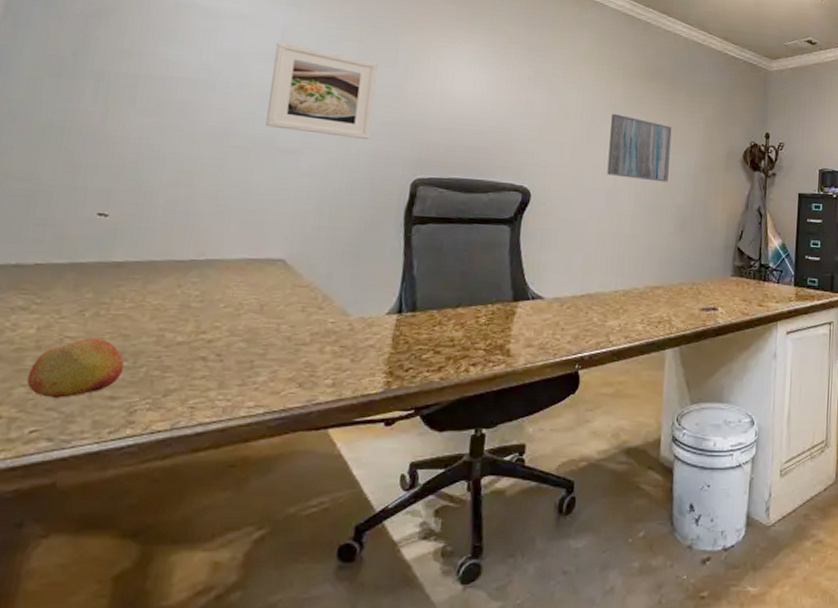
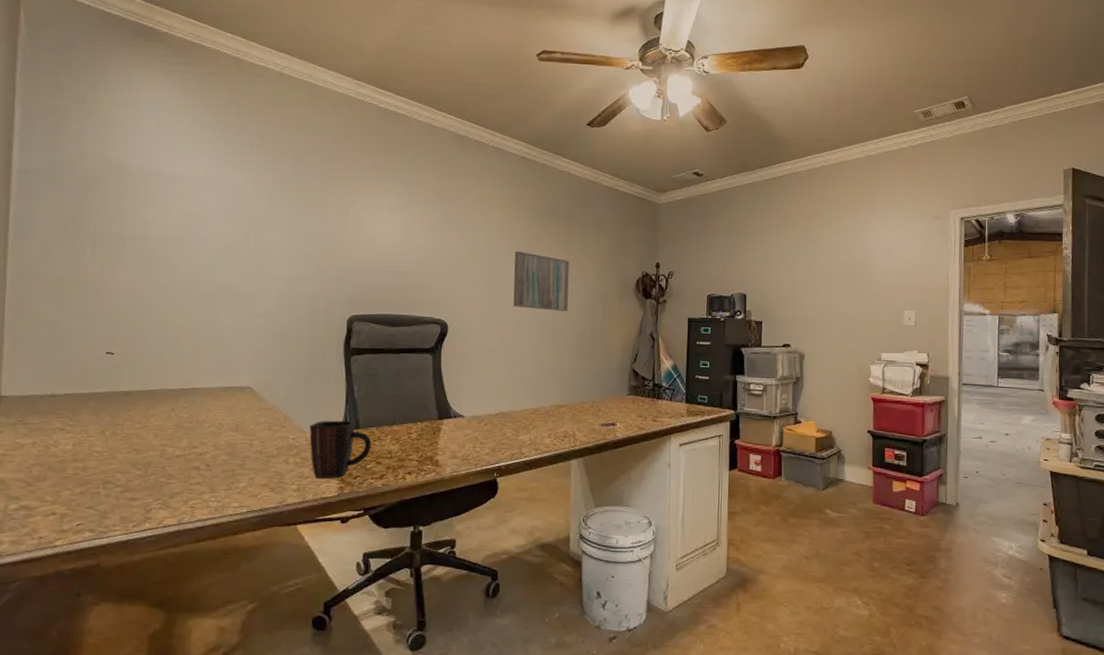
apple: present [26,337,125,398] -> none [70,452,139,499]
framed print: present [266,41,378,139] -> none [226,200,312,283]
mug: none [352,300,430,372] -> present [309,420,372,480]

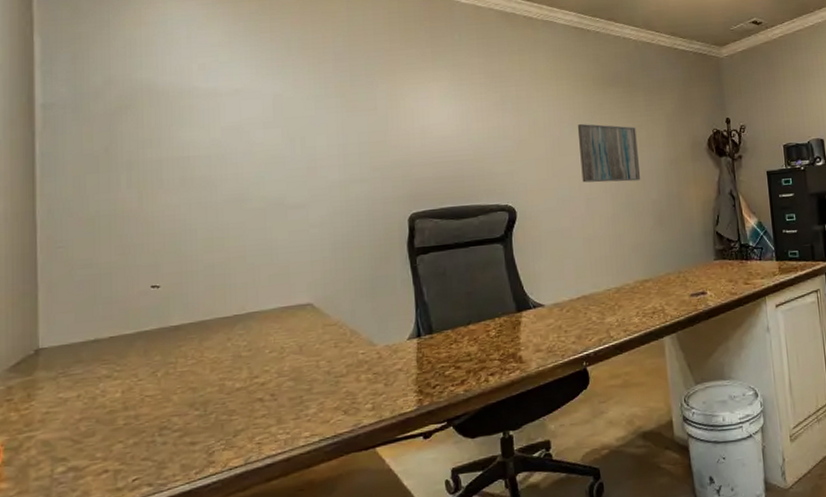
mug: present [309,420,372,480] -> none [379,325,448,394]

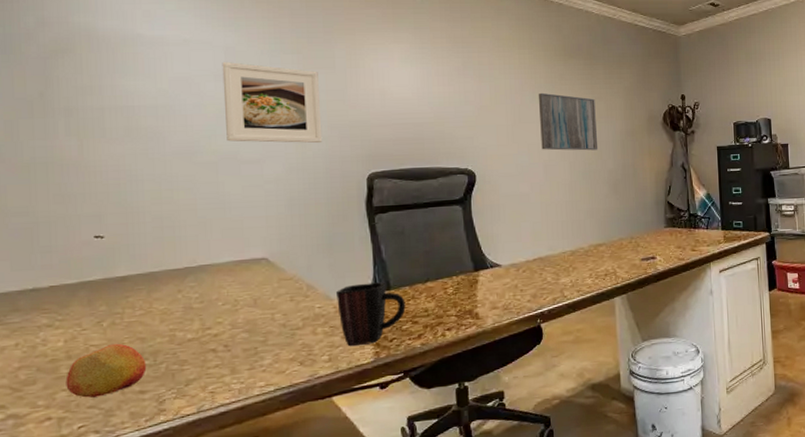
apple: none [122,393,197,450] -> present [65,343,147,398]
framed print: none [270,108,365,188] -> present [222,61,323,143]
mug: none [379,325,448,394] -> present [336,282,406,347]

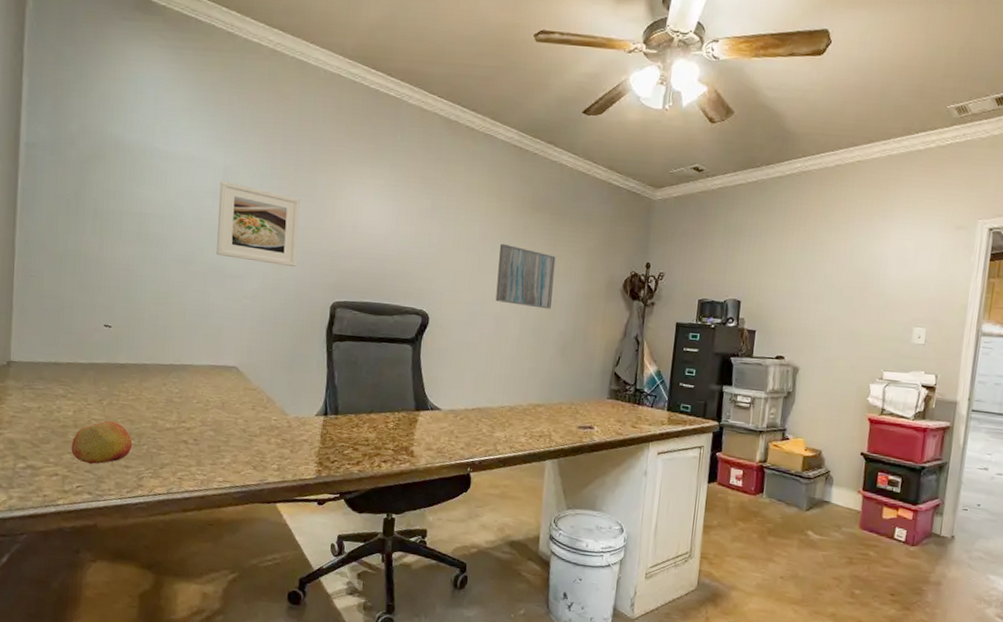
mug: present [336,282,406,347] -> none [290,404,350,462]

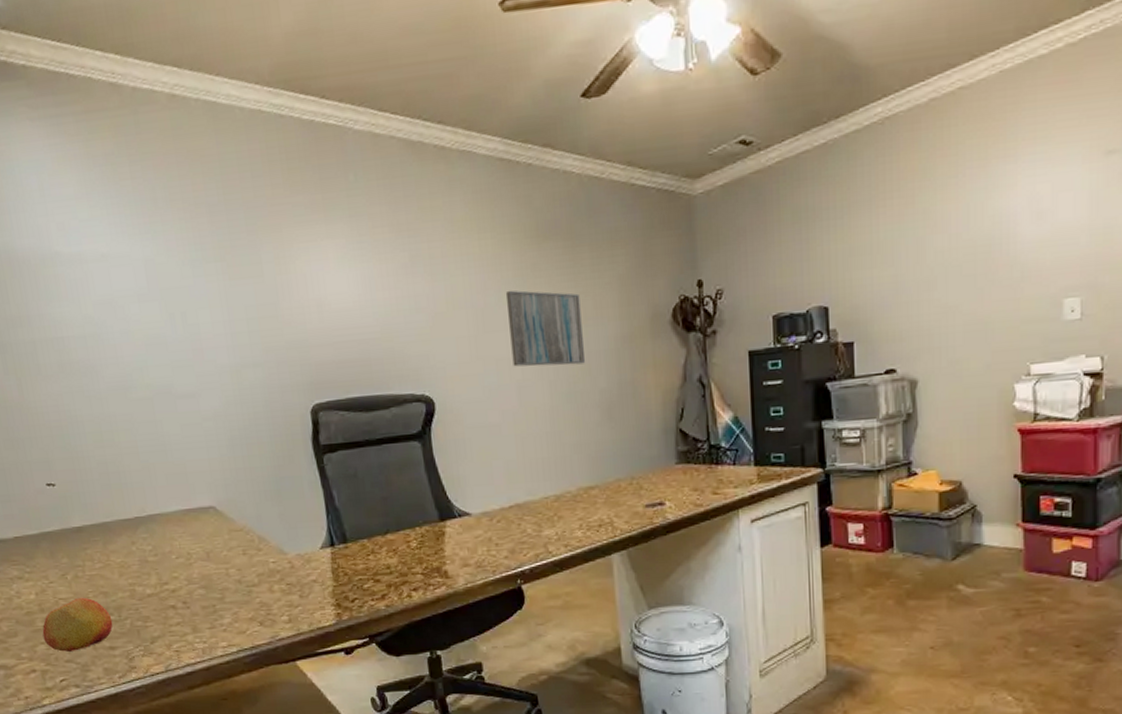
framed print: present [216,180,300,267] -> none [143,277,259,373]

